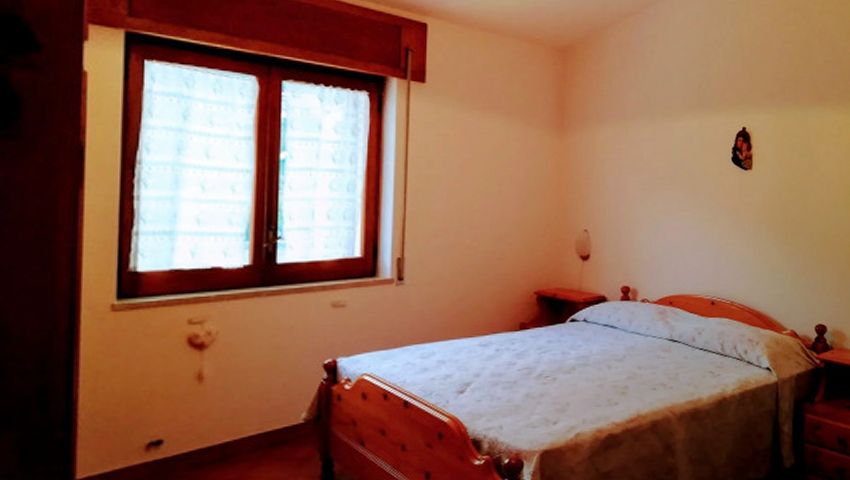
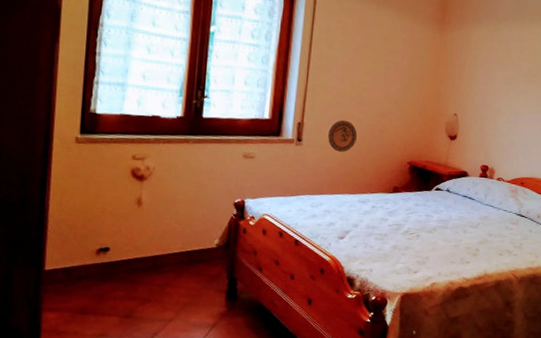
decorative plate: none [436,249,472,288] -> present [328,120,358,152]

